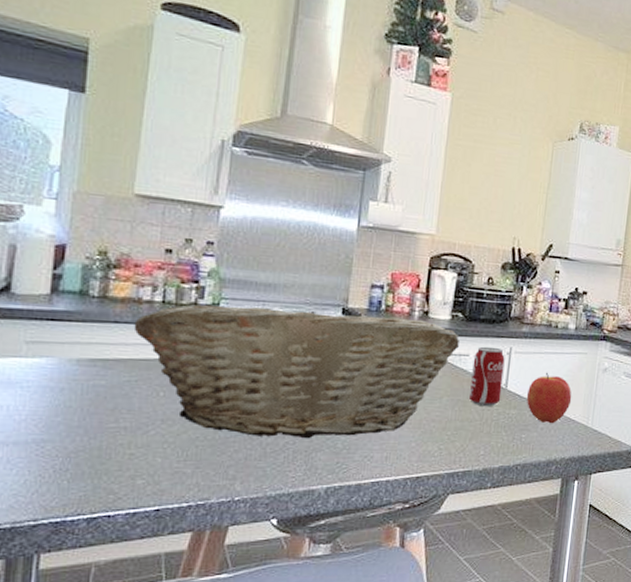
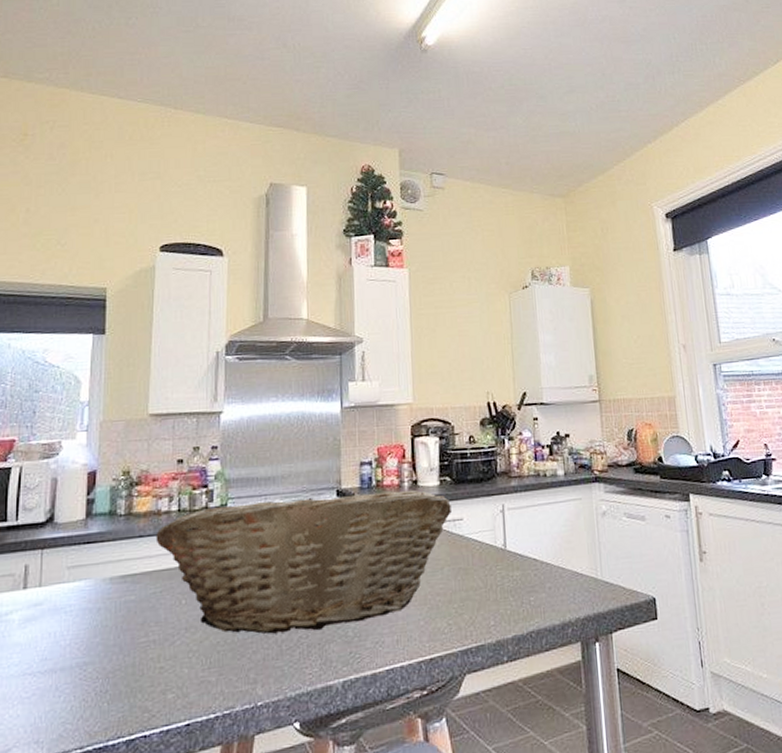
beverage can: present [468,346,505,406] -> none [467,506,502,572]
apple: present [526,372,572,424] -> none [527,525,575,582]

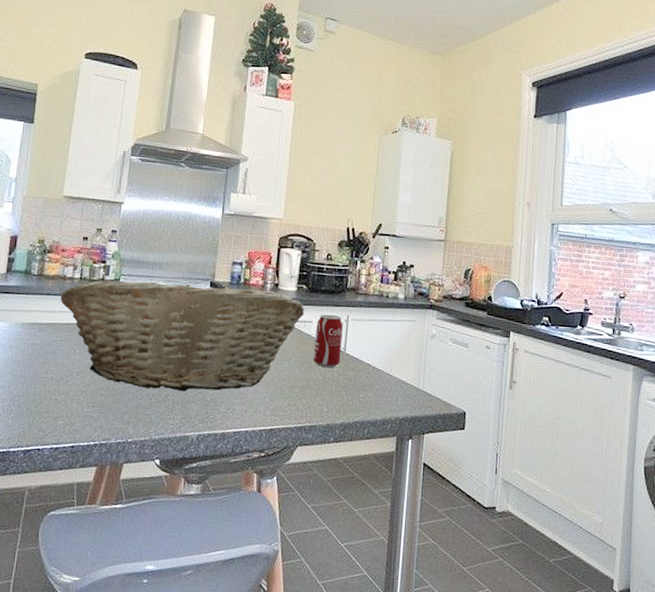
beverage can: none [467,506,502,572] -> present [313,314,343,367]

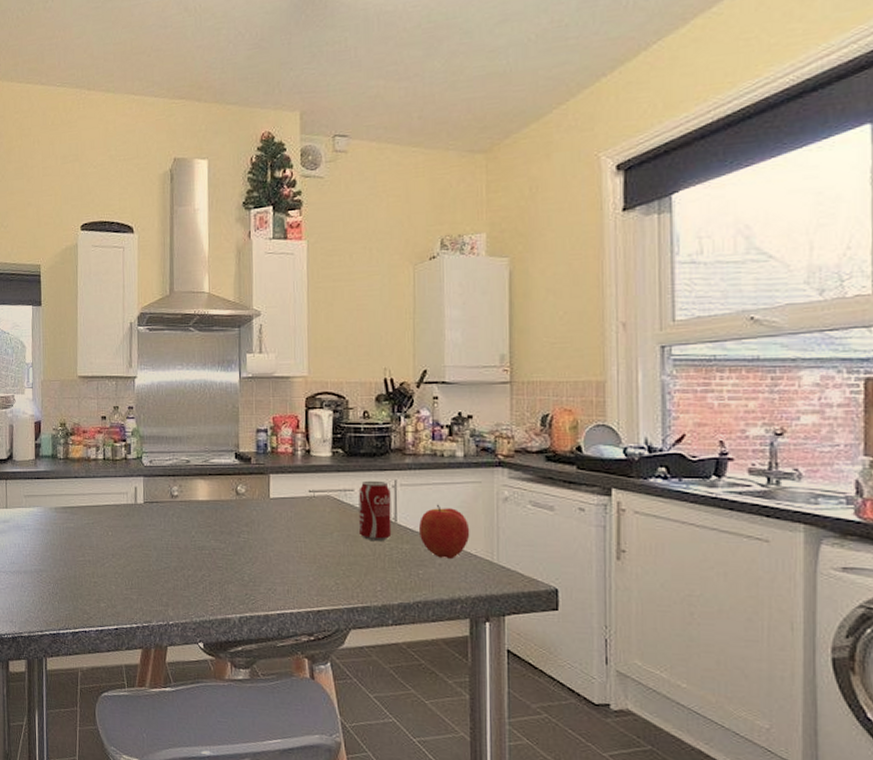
fruit basket: present [60,280,304,392] -> none [87,458,343,572]
apple: none [362,337,404,386] -> present [418,504,470,560]

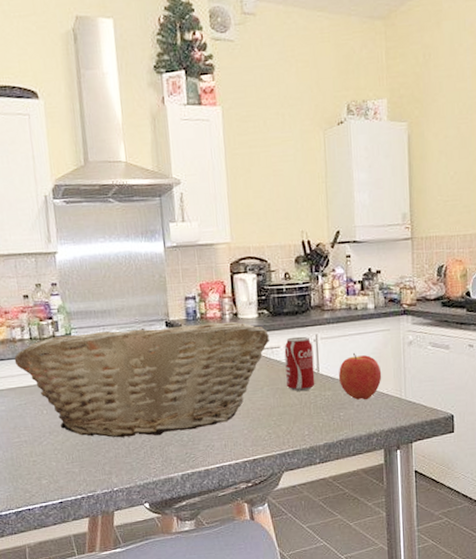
fruit basket: none [87,458,343,572] -> present [14,321,269,438]

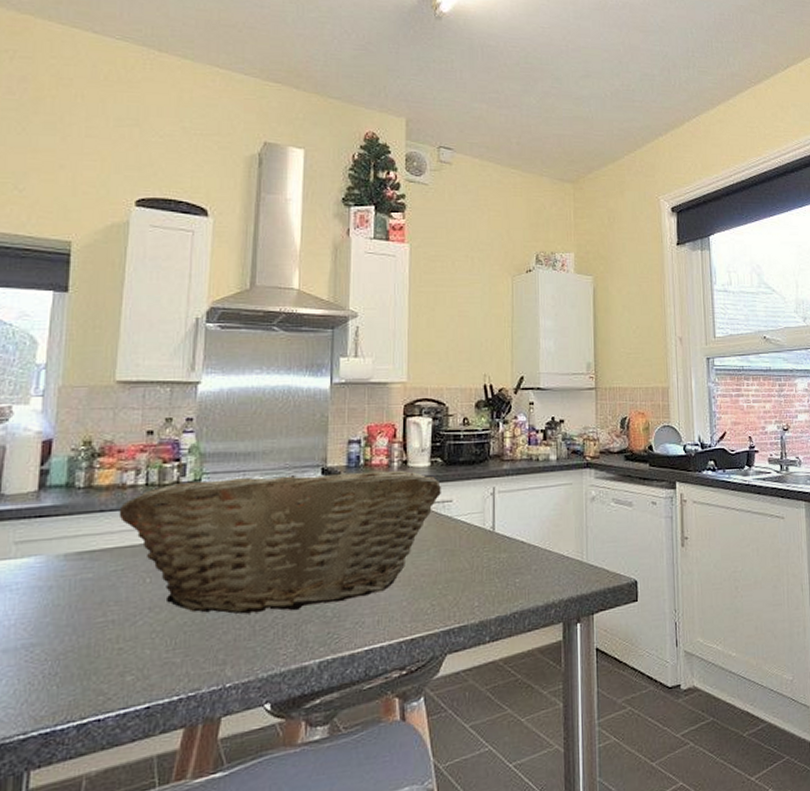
beverage can: present [284,336,315,391] -> none [456,489,490,553]
apple: present [338,352,382,400] -> none [515,508,563,564]

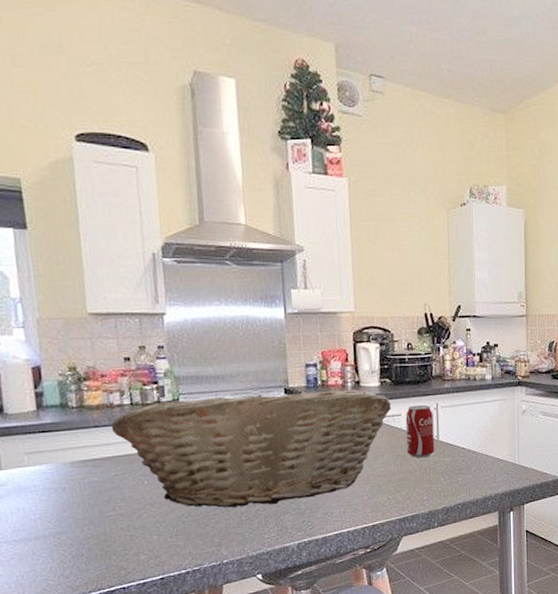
beverage can: none [456,489,490,553] -> present [405,404,435,458]

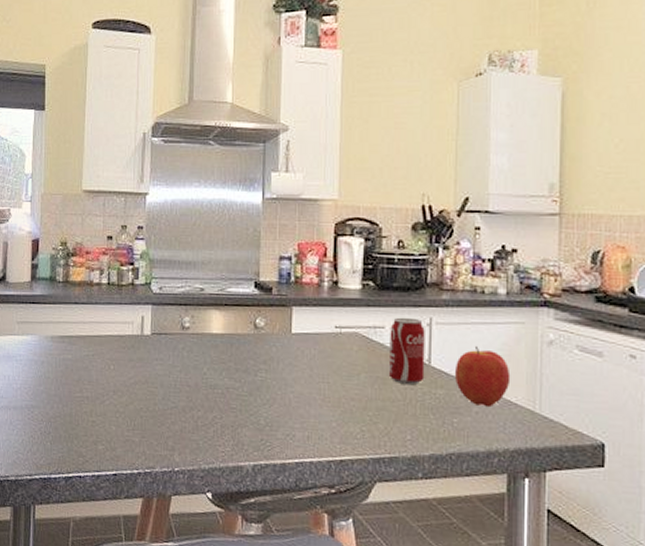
fruit basket: present [111,389,391,508] -> none [88,284,373,414]
apple: none [457,420,498,466] -> present [454,345,511,408]

